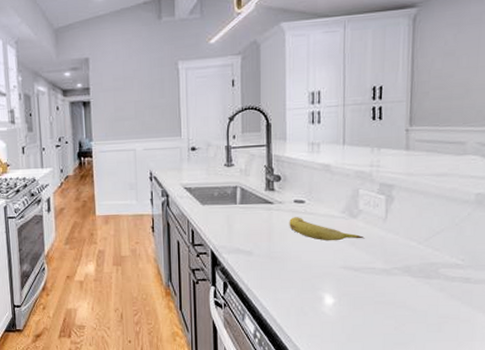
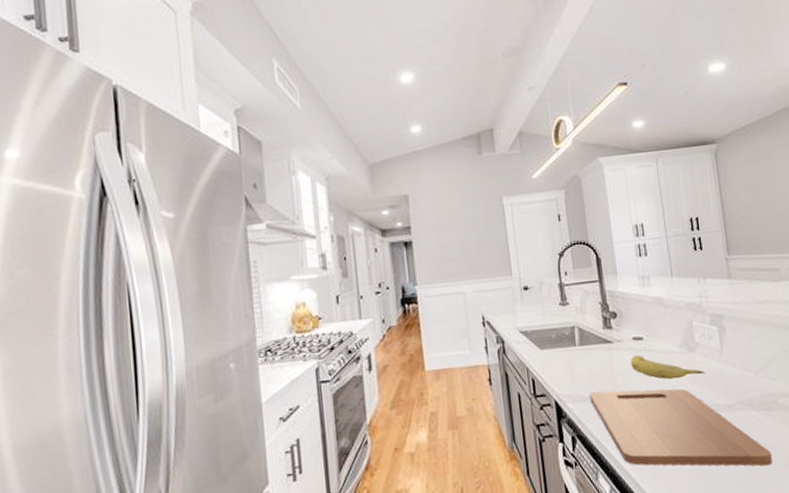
cutting board: none [245,245,422,327] -> present [589,388,772,466]

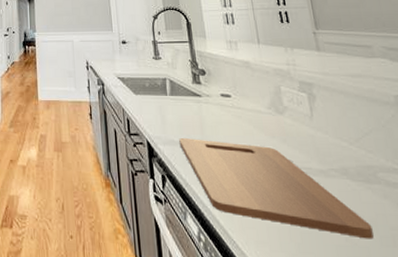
fruit: present [630,355,705,380] -> none [218,111,295,137]

